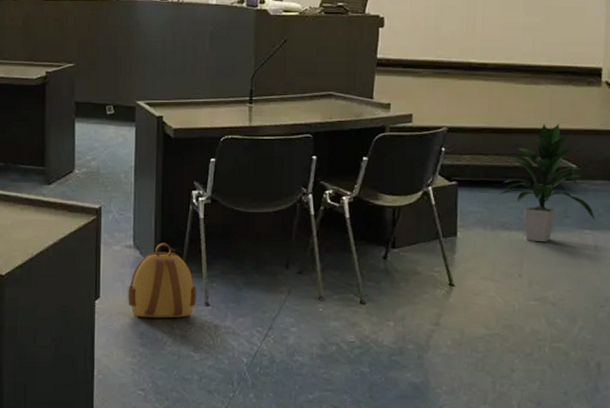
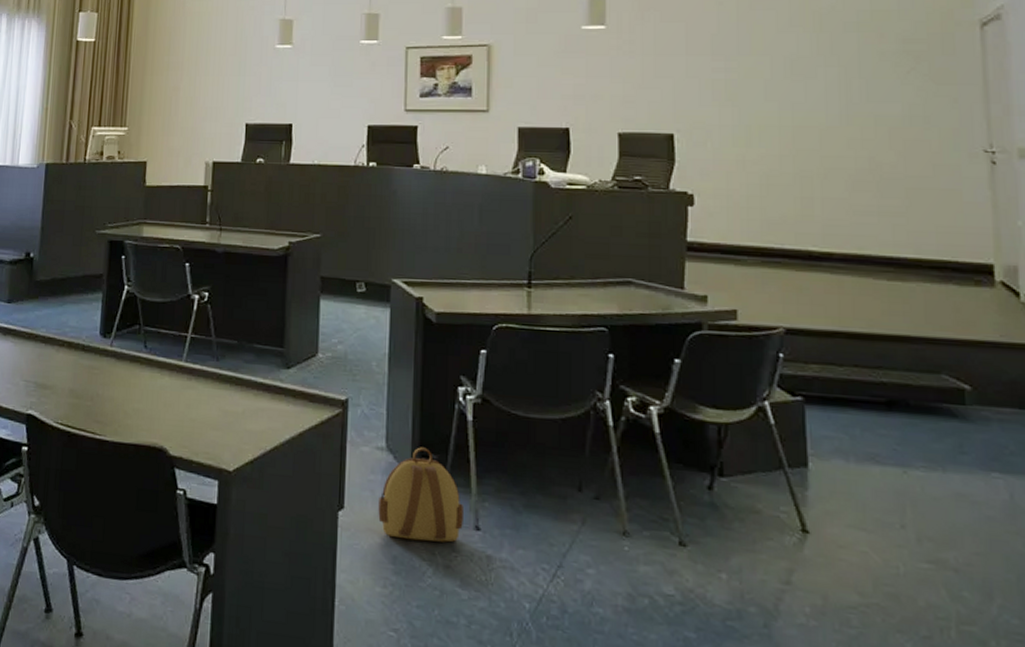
indoor plant: present [496,124,595,243] -> none [859,330,1006,485]

